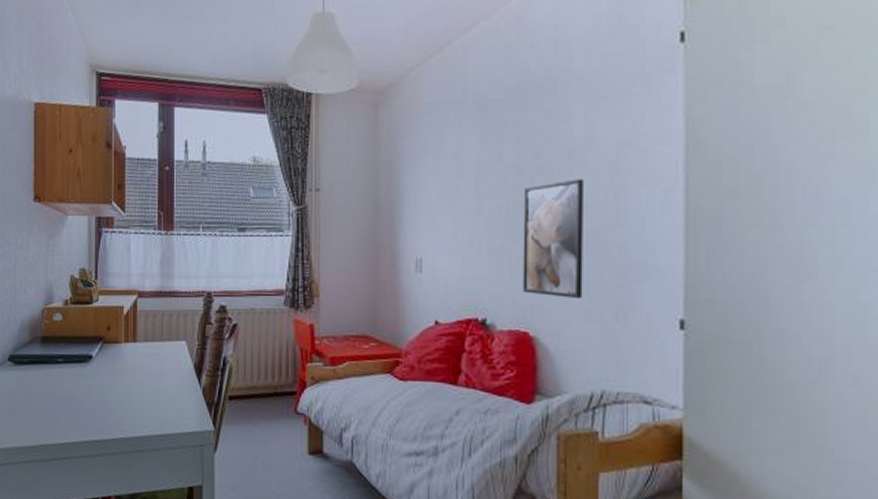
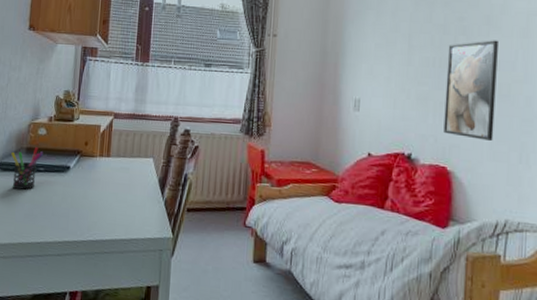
pen holder: none [25,336,61,385] -> present [11,147,44,190]

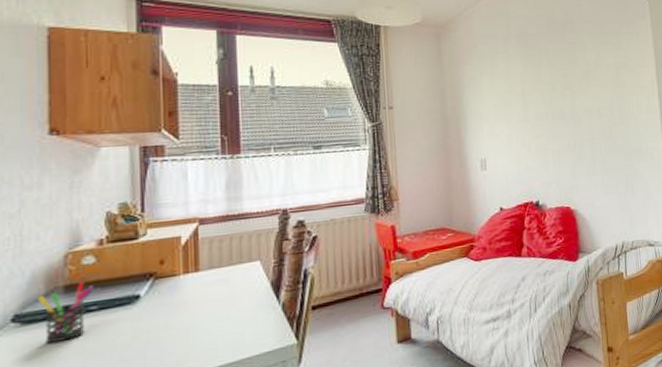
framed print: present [443,40,498,142] -> none [557,91,604,178]

